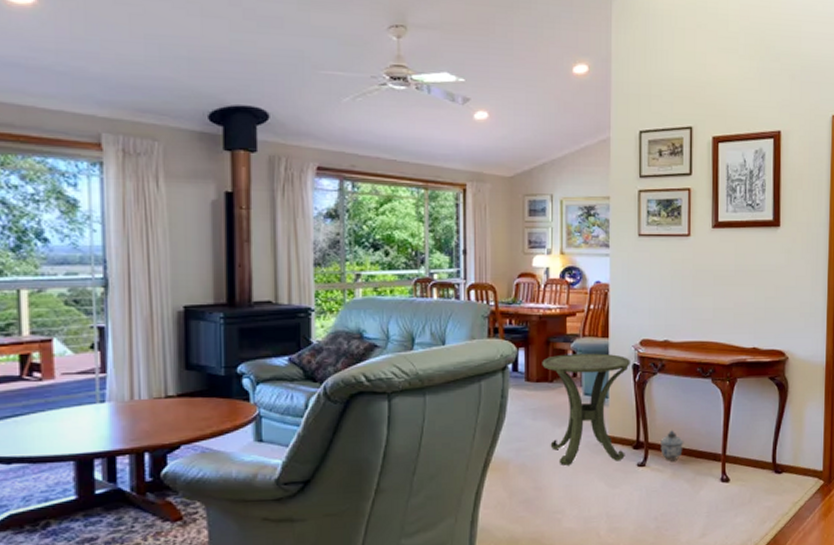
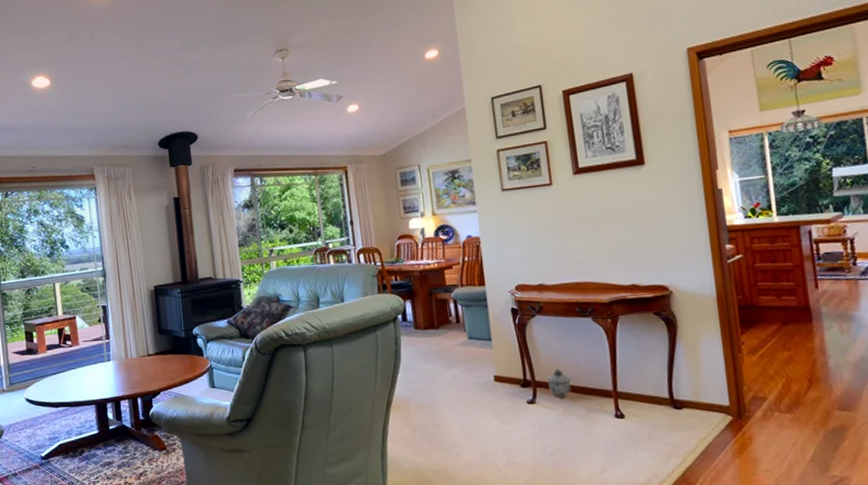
side table: present [542,353,630,465] -> none [427,300,514,404]

